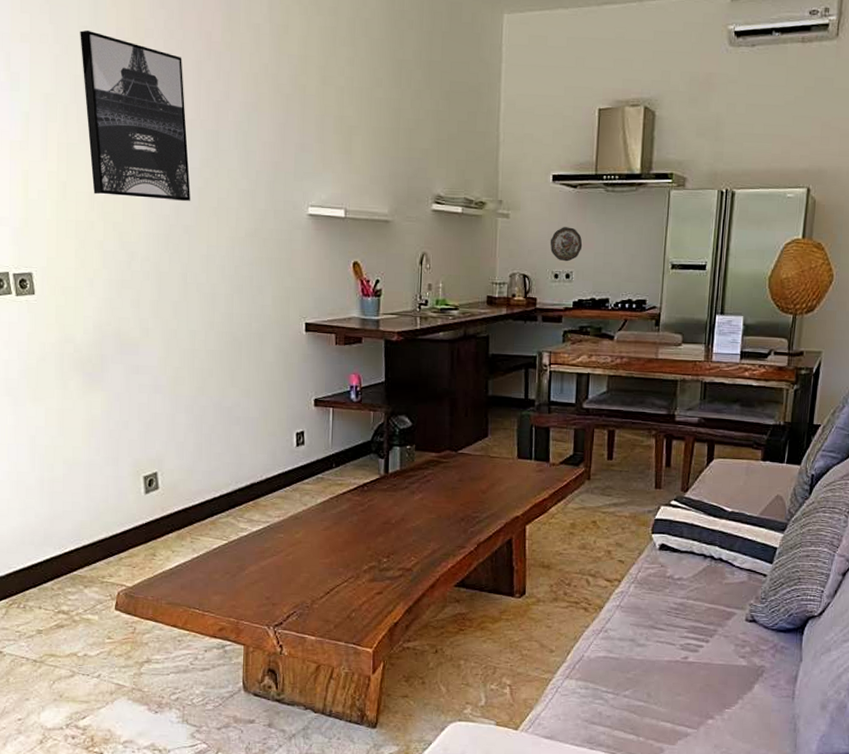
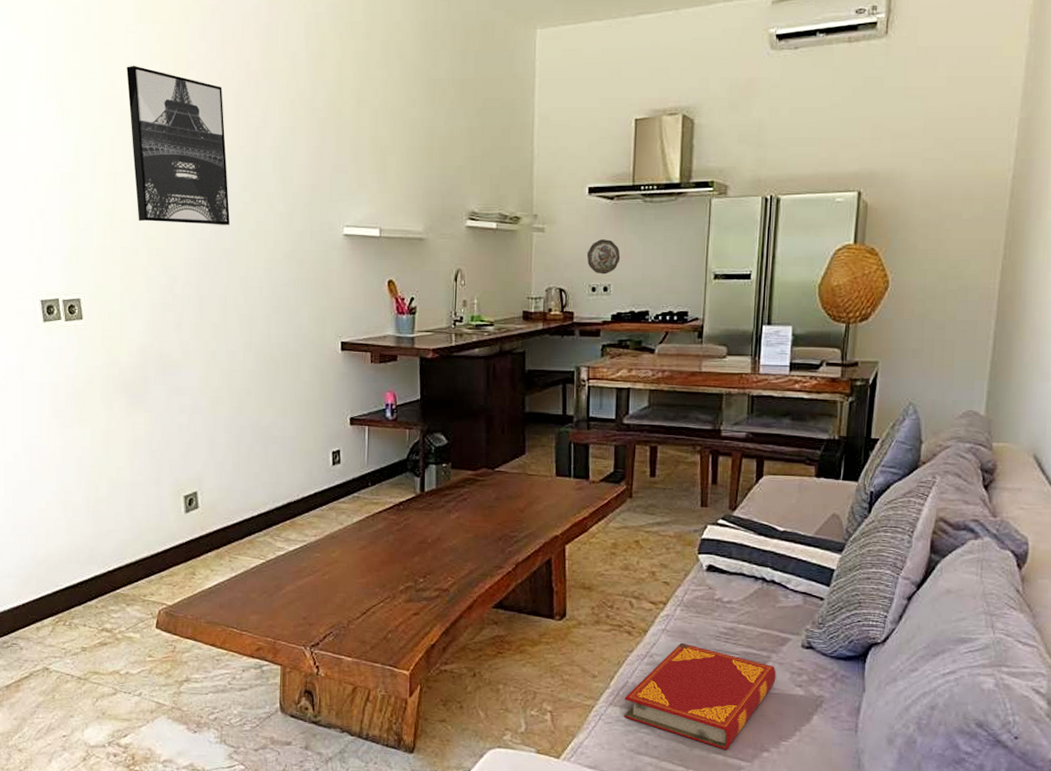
hardback book: none [579,618,722,718] -> present [624,642,776,750]

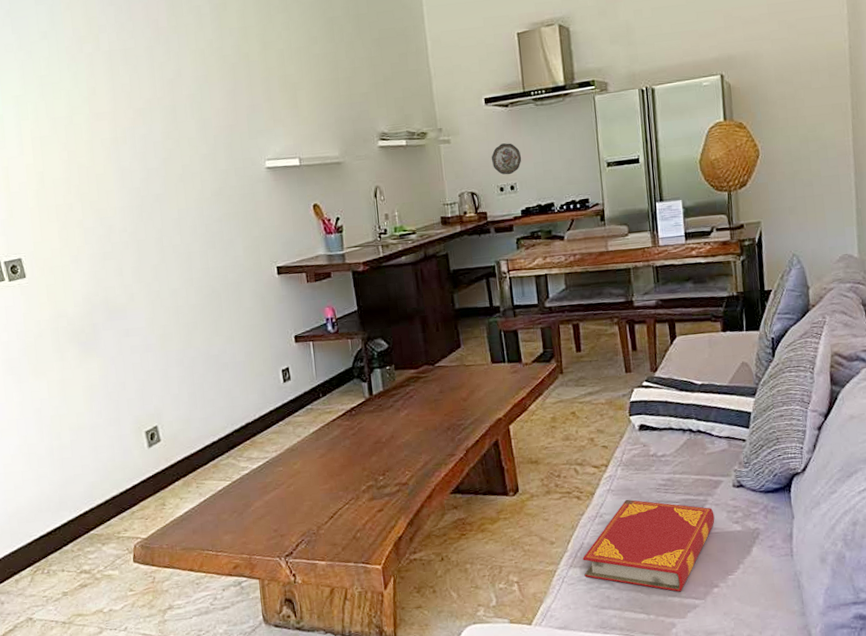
wall art: present [126,65,230,226] -> none [40,34,157,179]

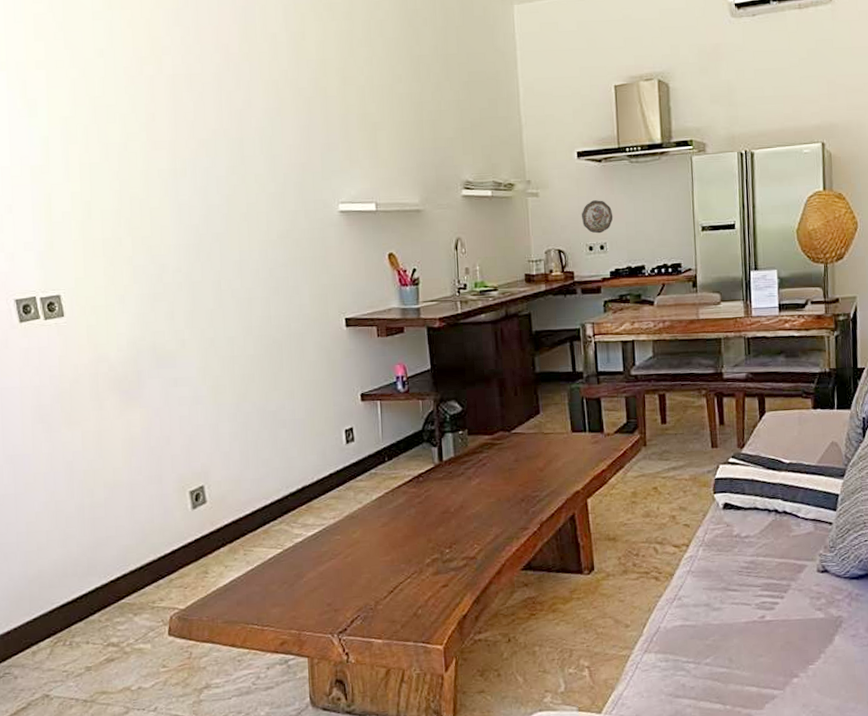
hardback book: present [582,499,715,592] -> none [658,581,798,682]

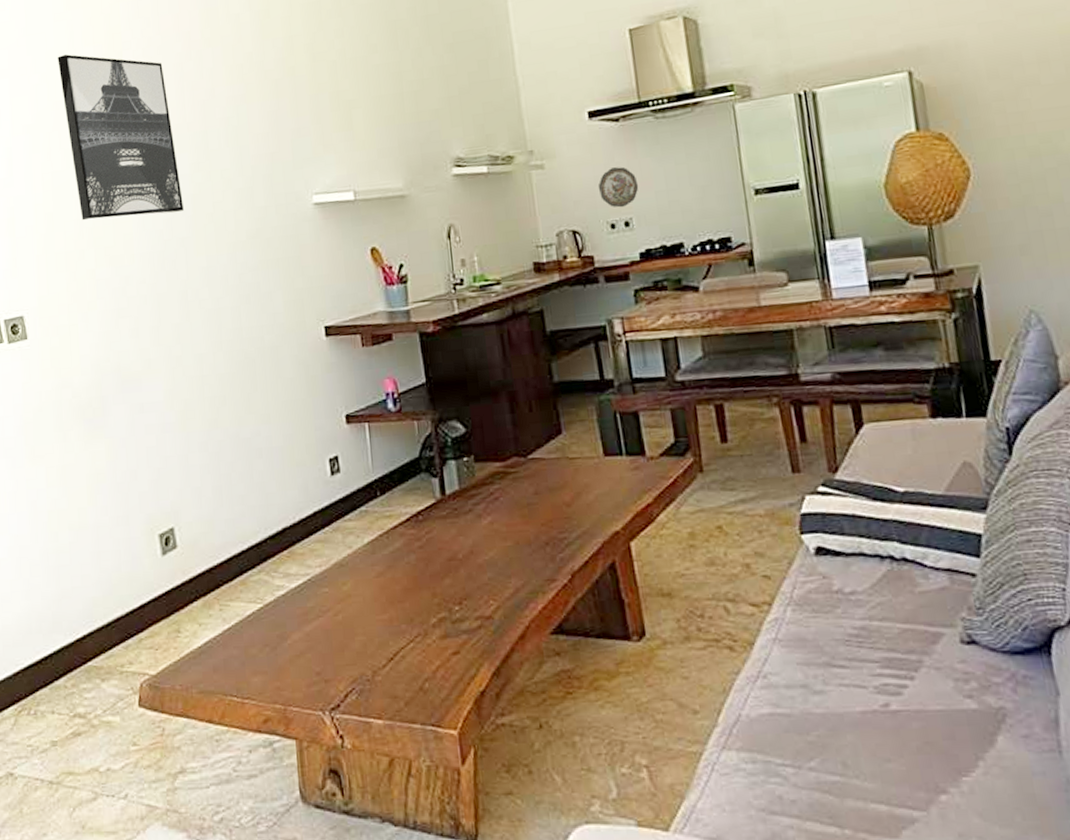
wall art: none [96,52,219,211] -> present [57,54,184,221]

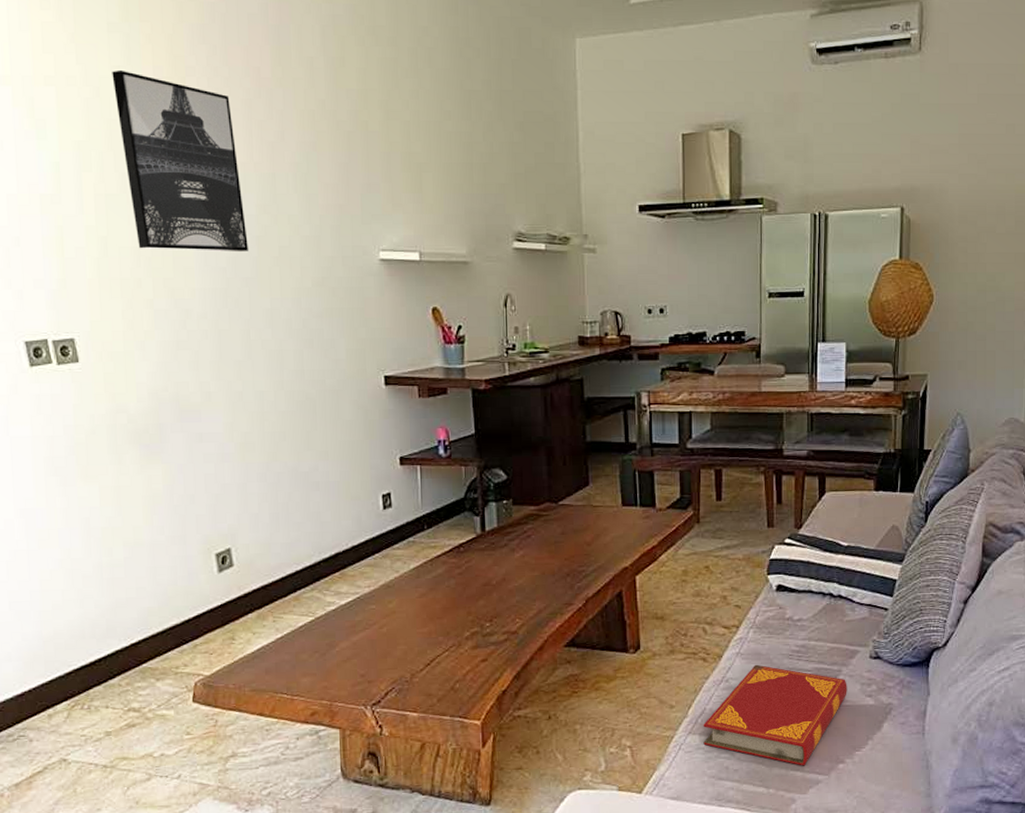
decorative plate: present [598,166,639,208] -> none [640,259,675,296]
hardback book: none [740,654,936,797] -> present [703,664,847,766]

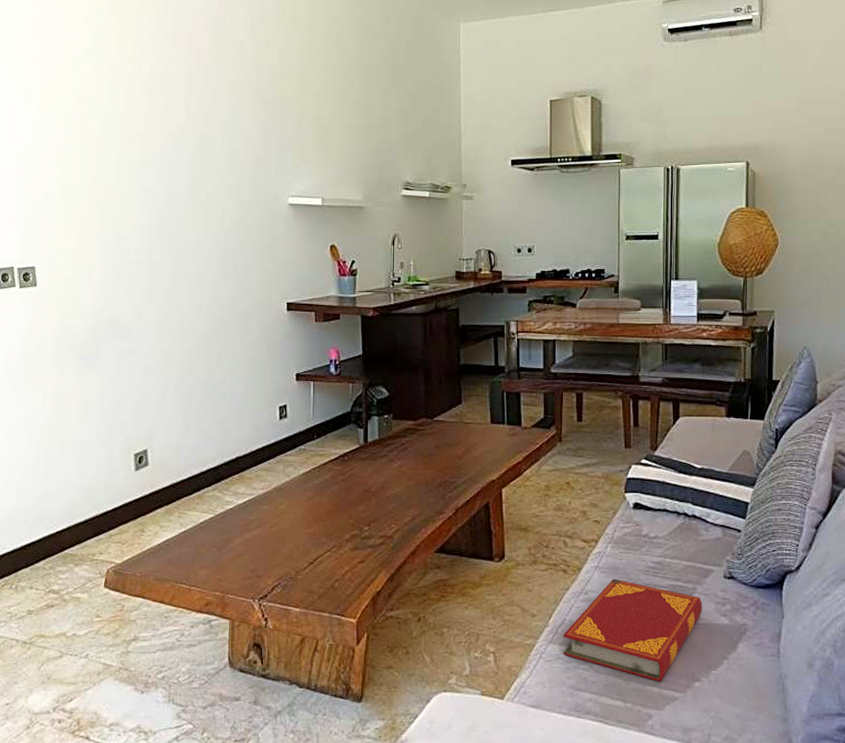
wall art: present [112,69,248,252] -> none [84,52,181,197]

